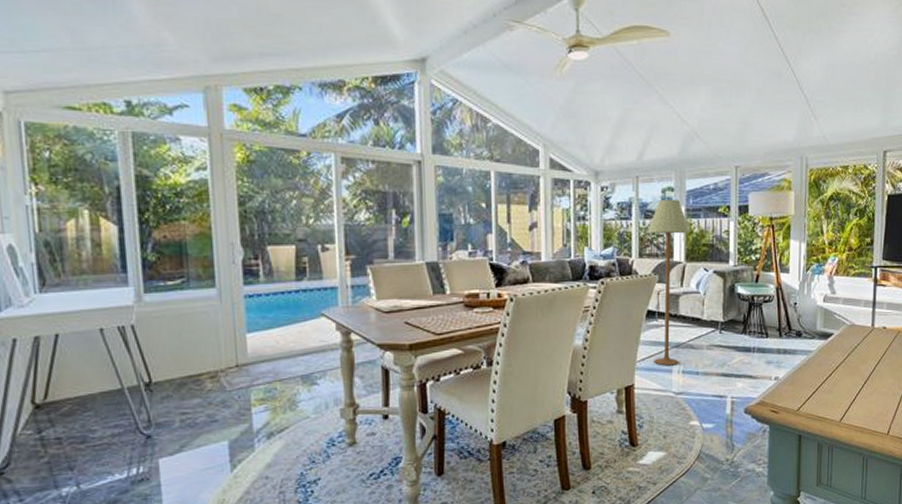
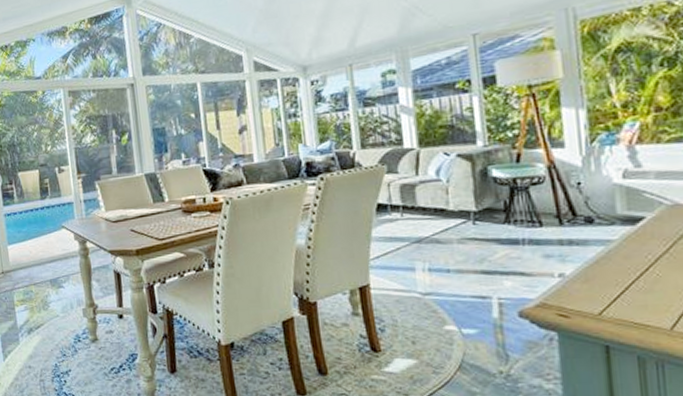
floor lamp: present [648,200,690,366] -> none [369,82,423,264]

